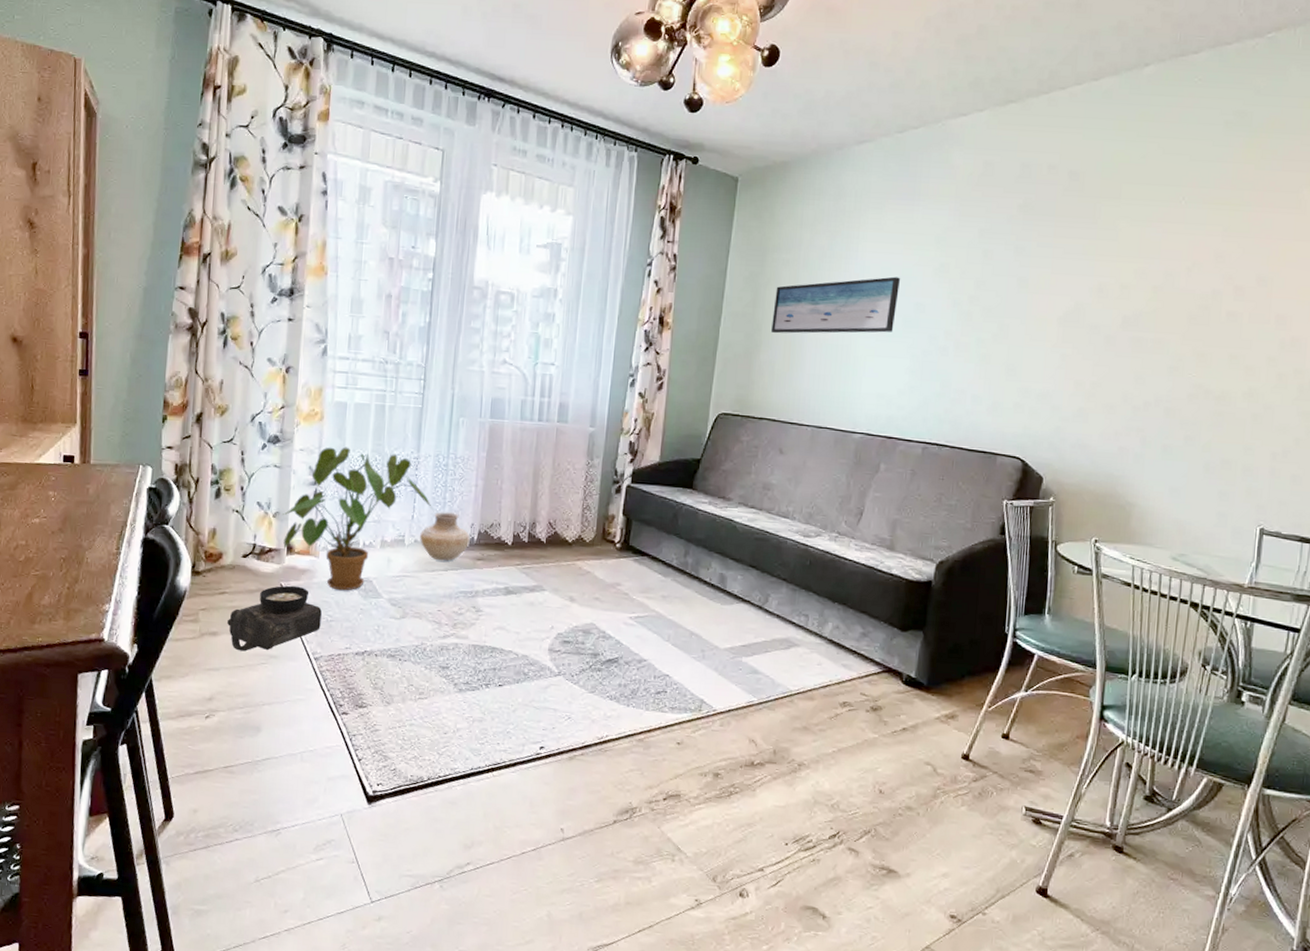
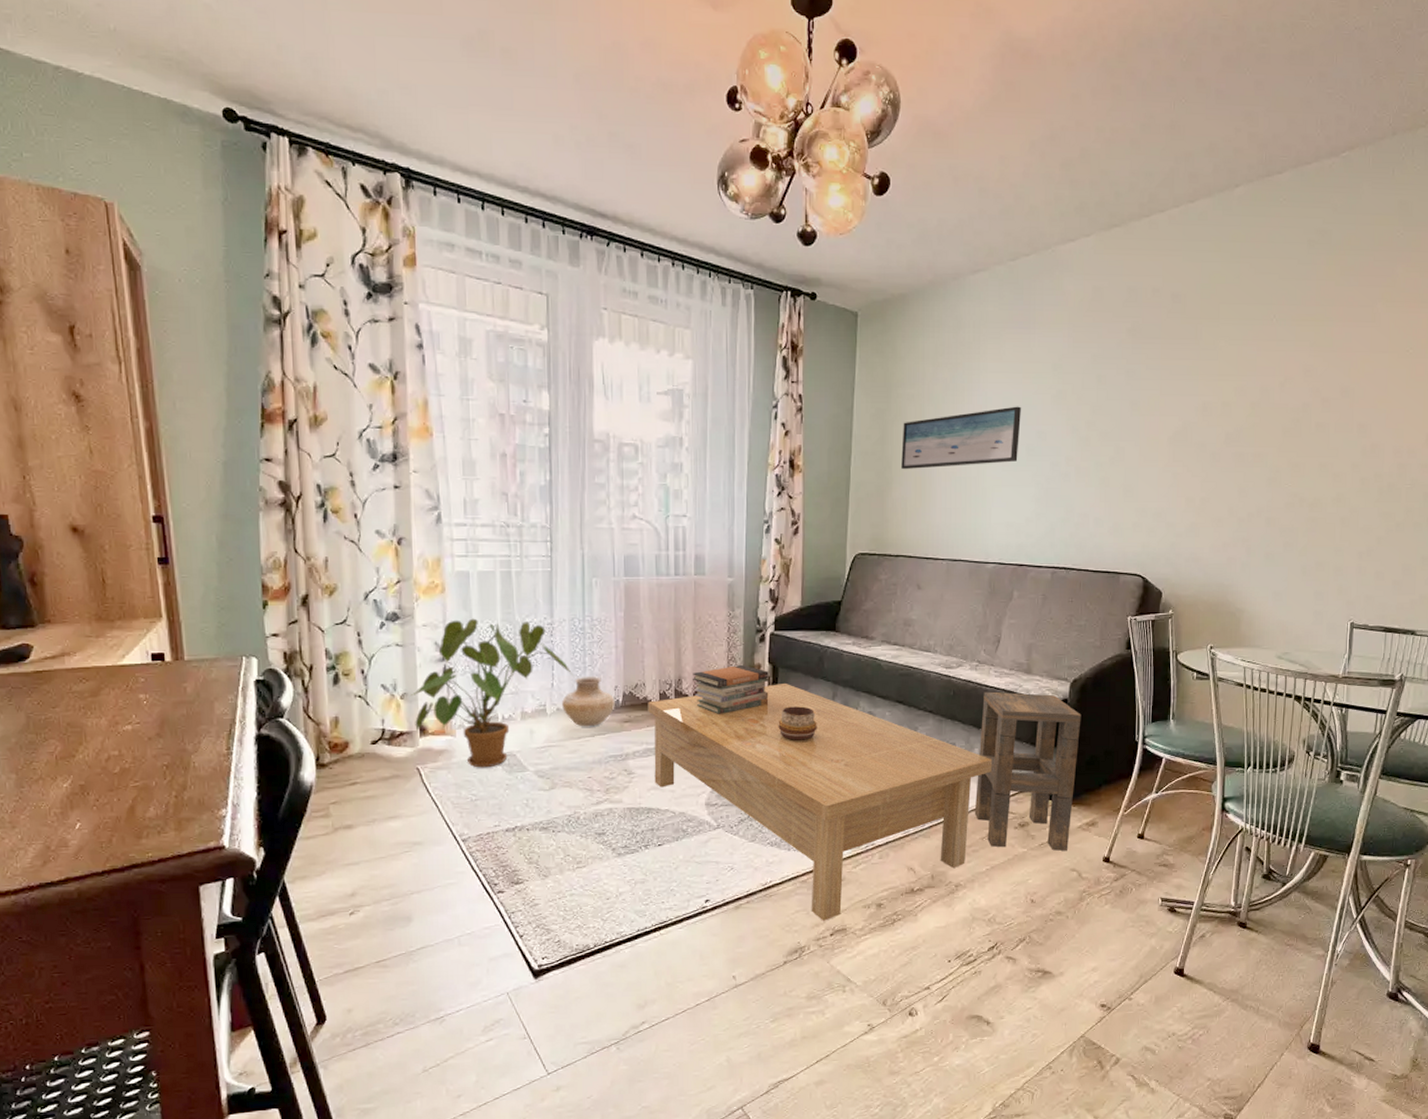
lantern: present [227,585,322,651] -> none [363,768,465,842]
coffee table: none [501,536,847,784] -> present [648,684,993,921]
book stack: none [547,513,623,561] -> present [693,664,770,714]
decorative bowl: none [627,560,667,596] -> present [778,706,817,740]
side table: none [823,564,946,743] -> present [974,691,1081,852]

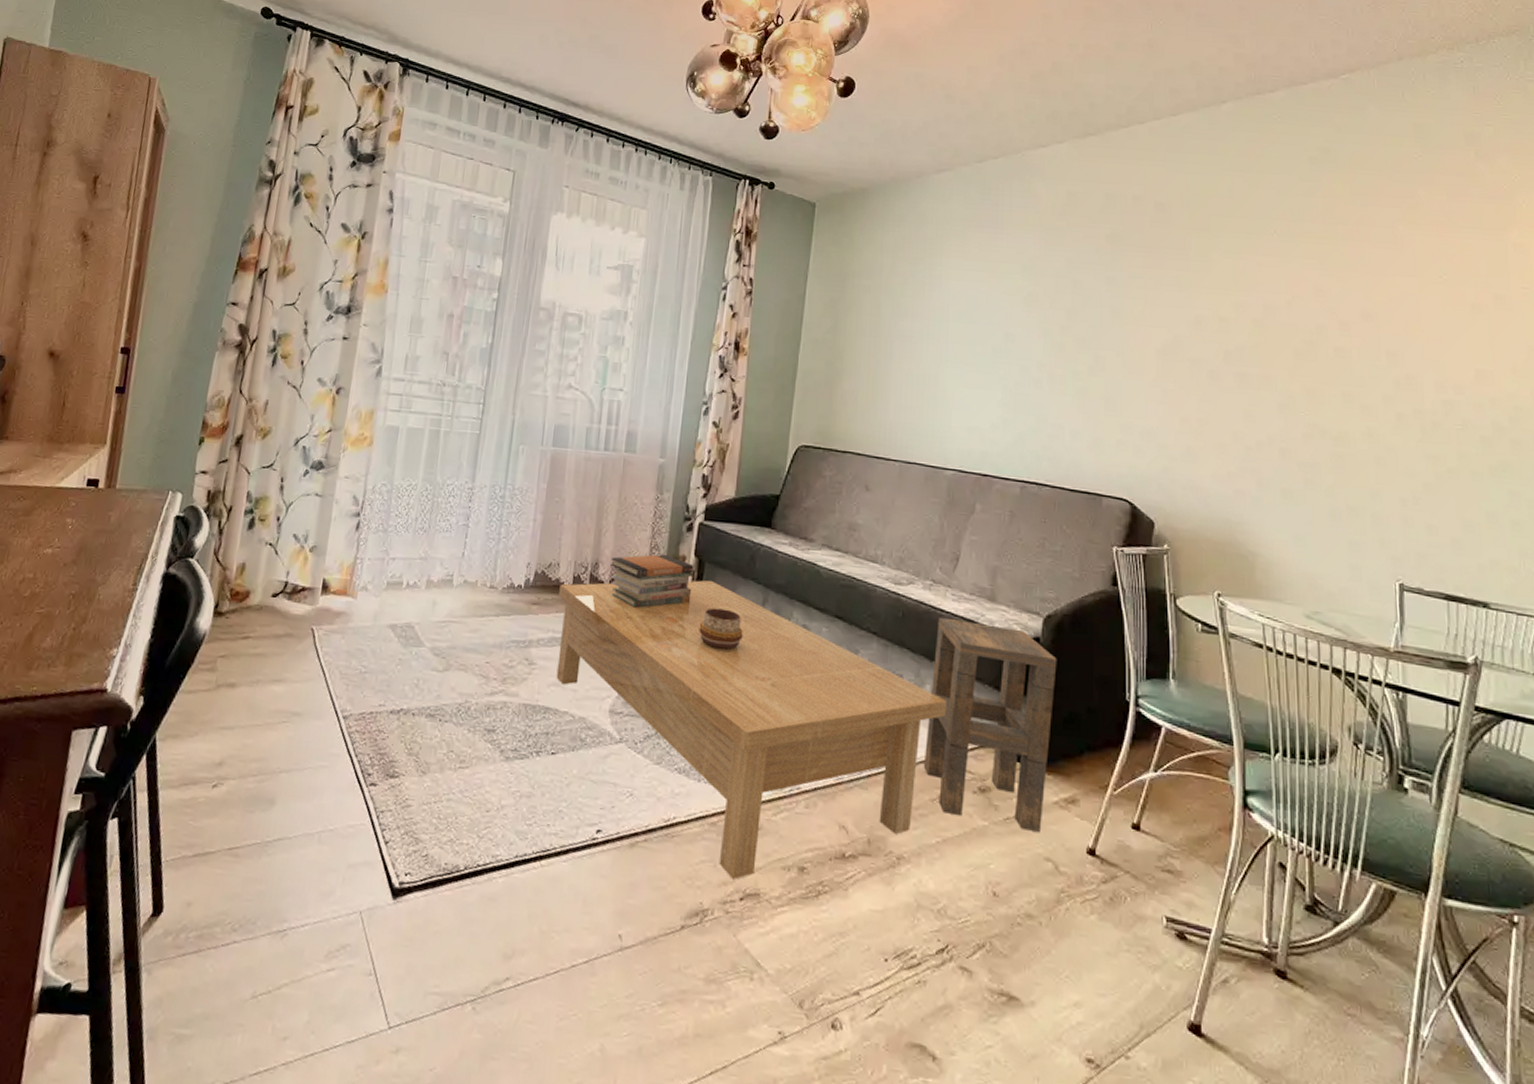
house plant: present [411,618,572,768] -> none [318,474,485,638]
vase: present [562,677,615,727] -> none [470,549,526,605]
wall art: present [901,406,1022,470] -> none [853,305,988,363]

